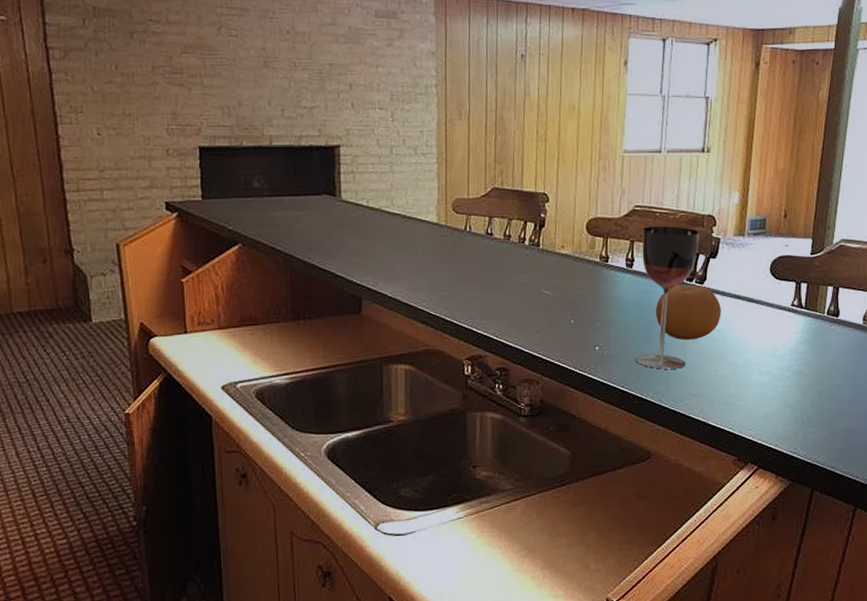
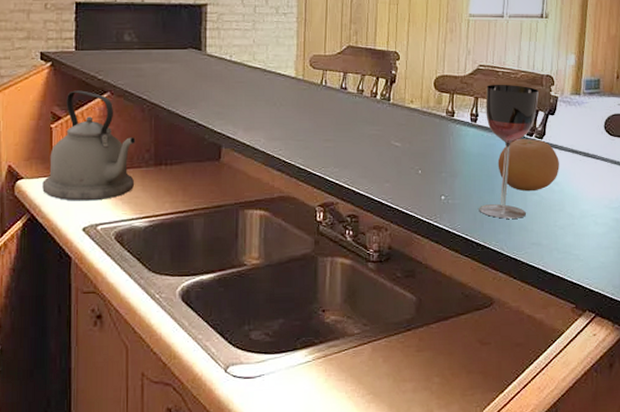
kettle: none [177,242,272,359] -> present [42,90,136,201]

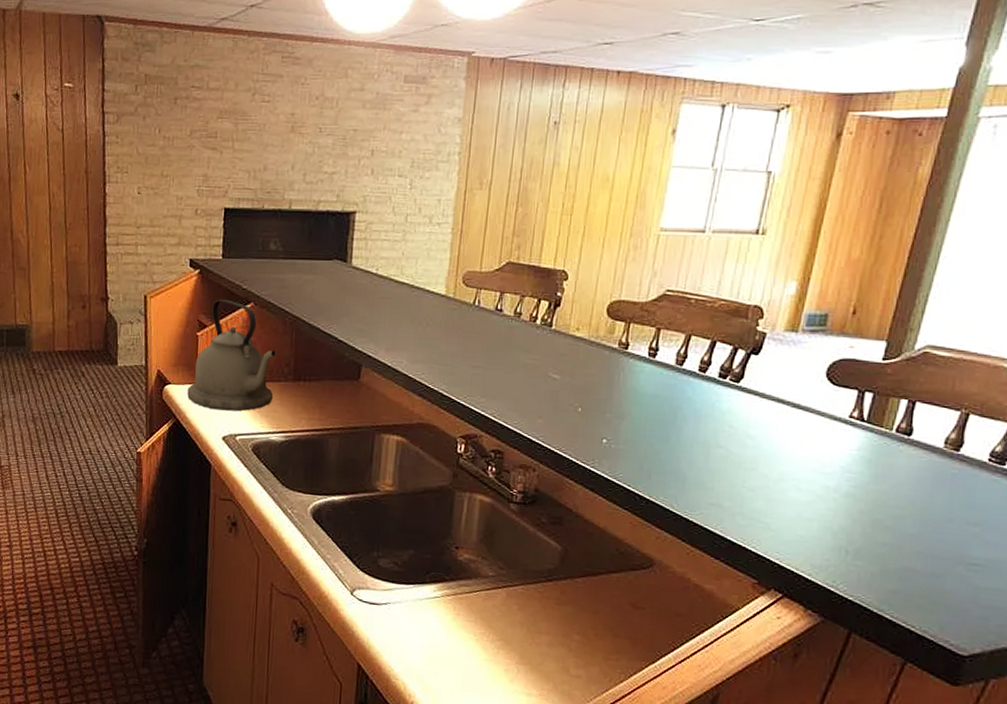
wineglass: present [479,84,539,219] -> none [647,313,741,474]
fruit: present [497,138,559,192] -> none [676,380,758,444]

